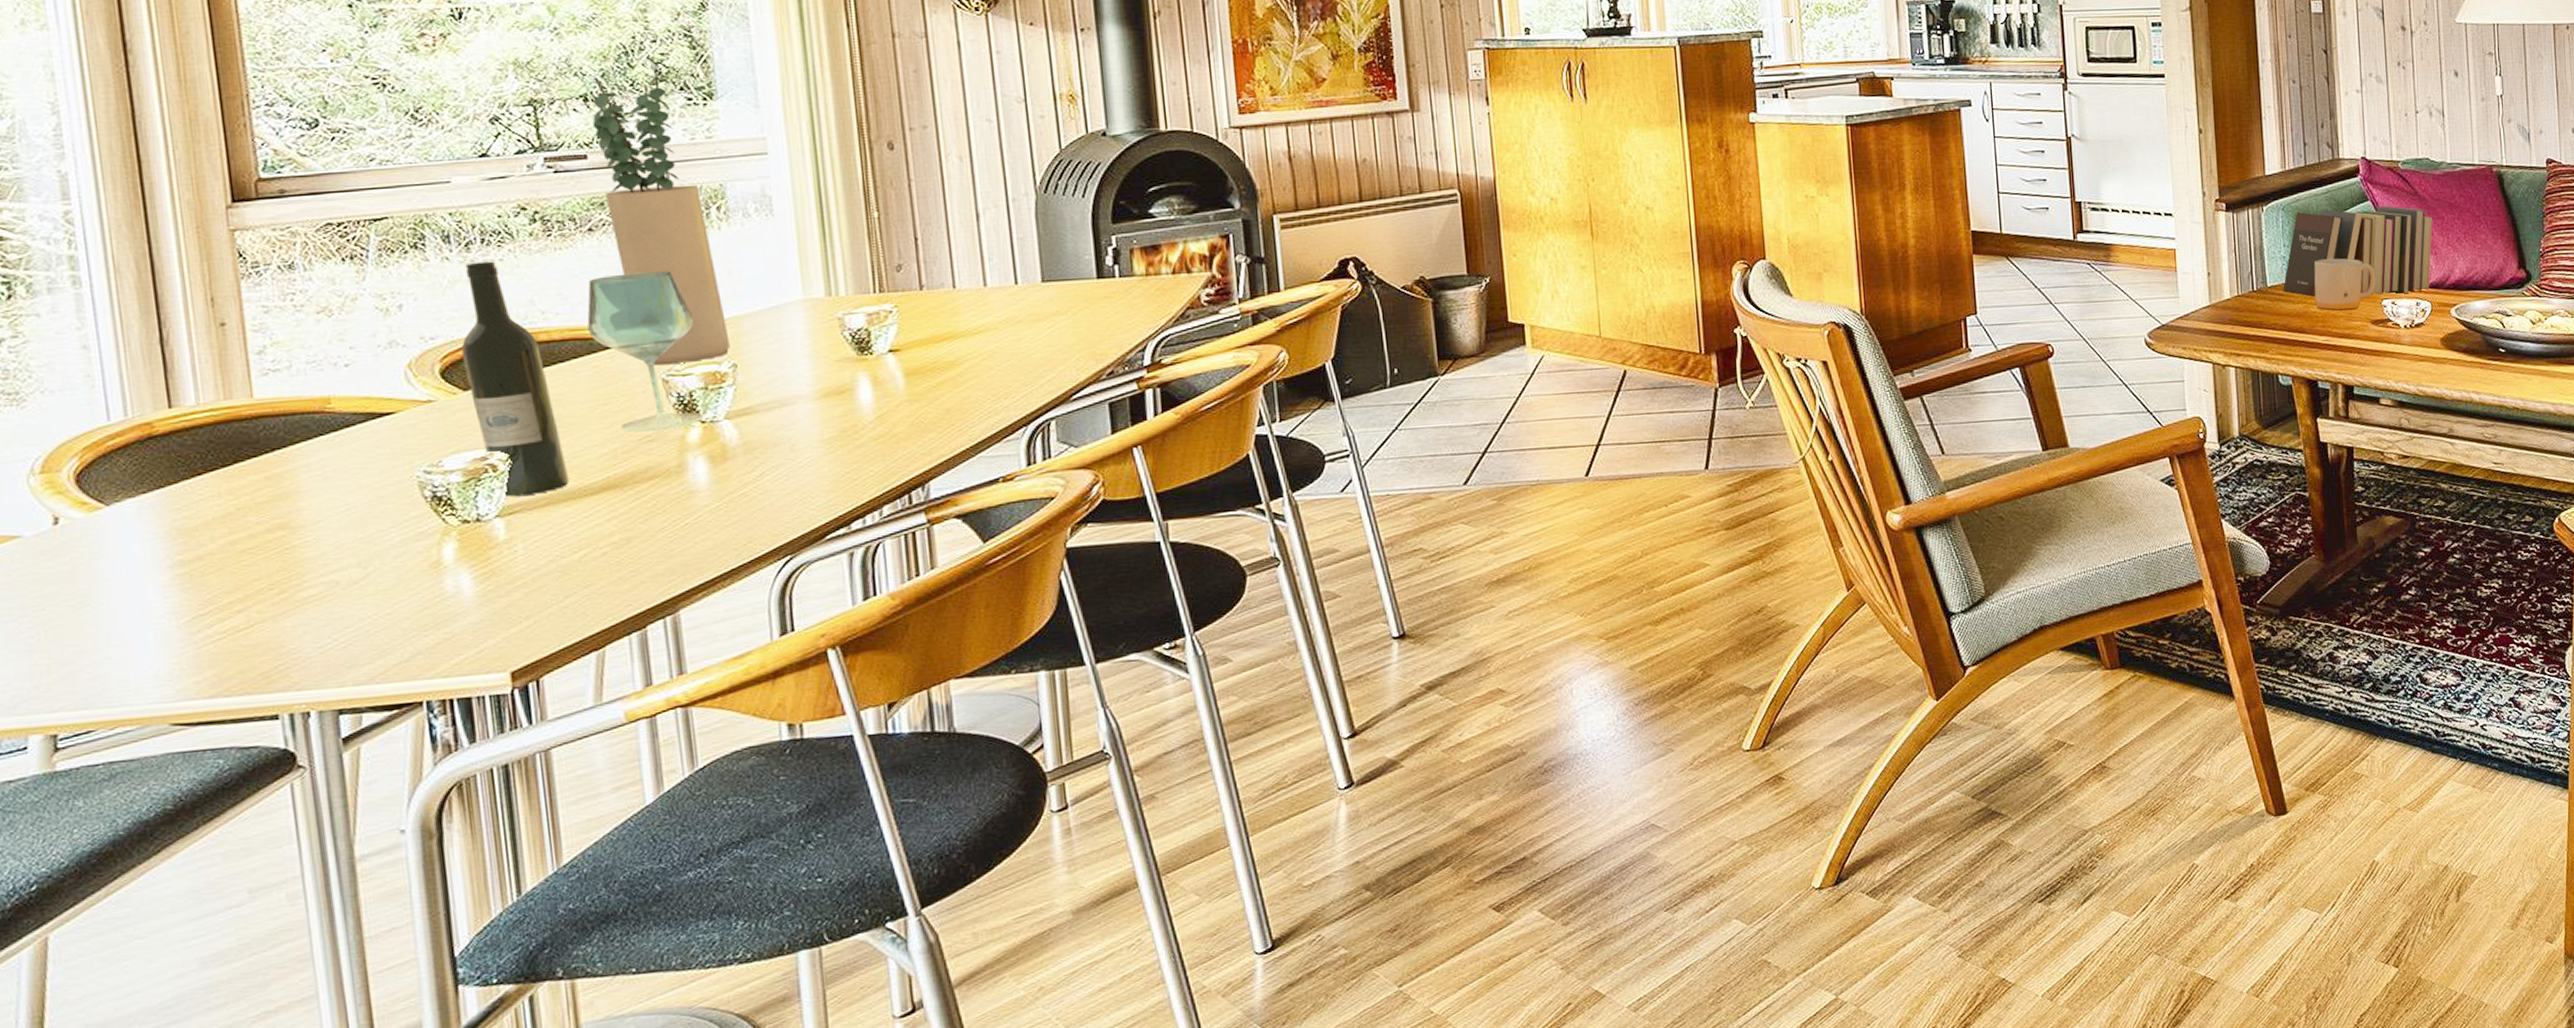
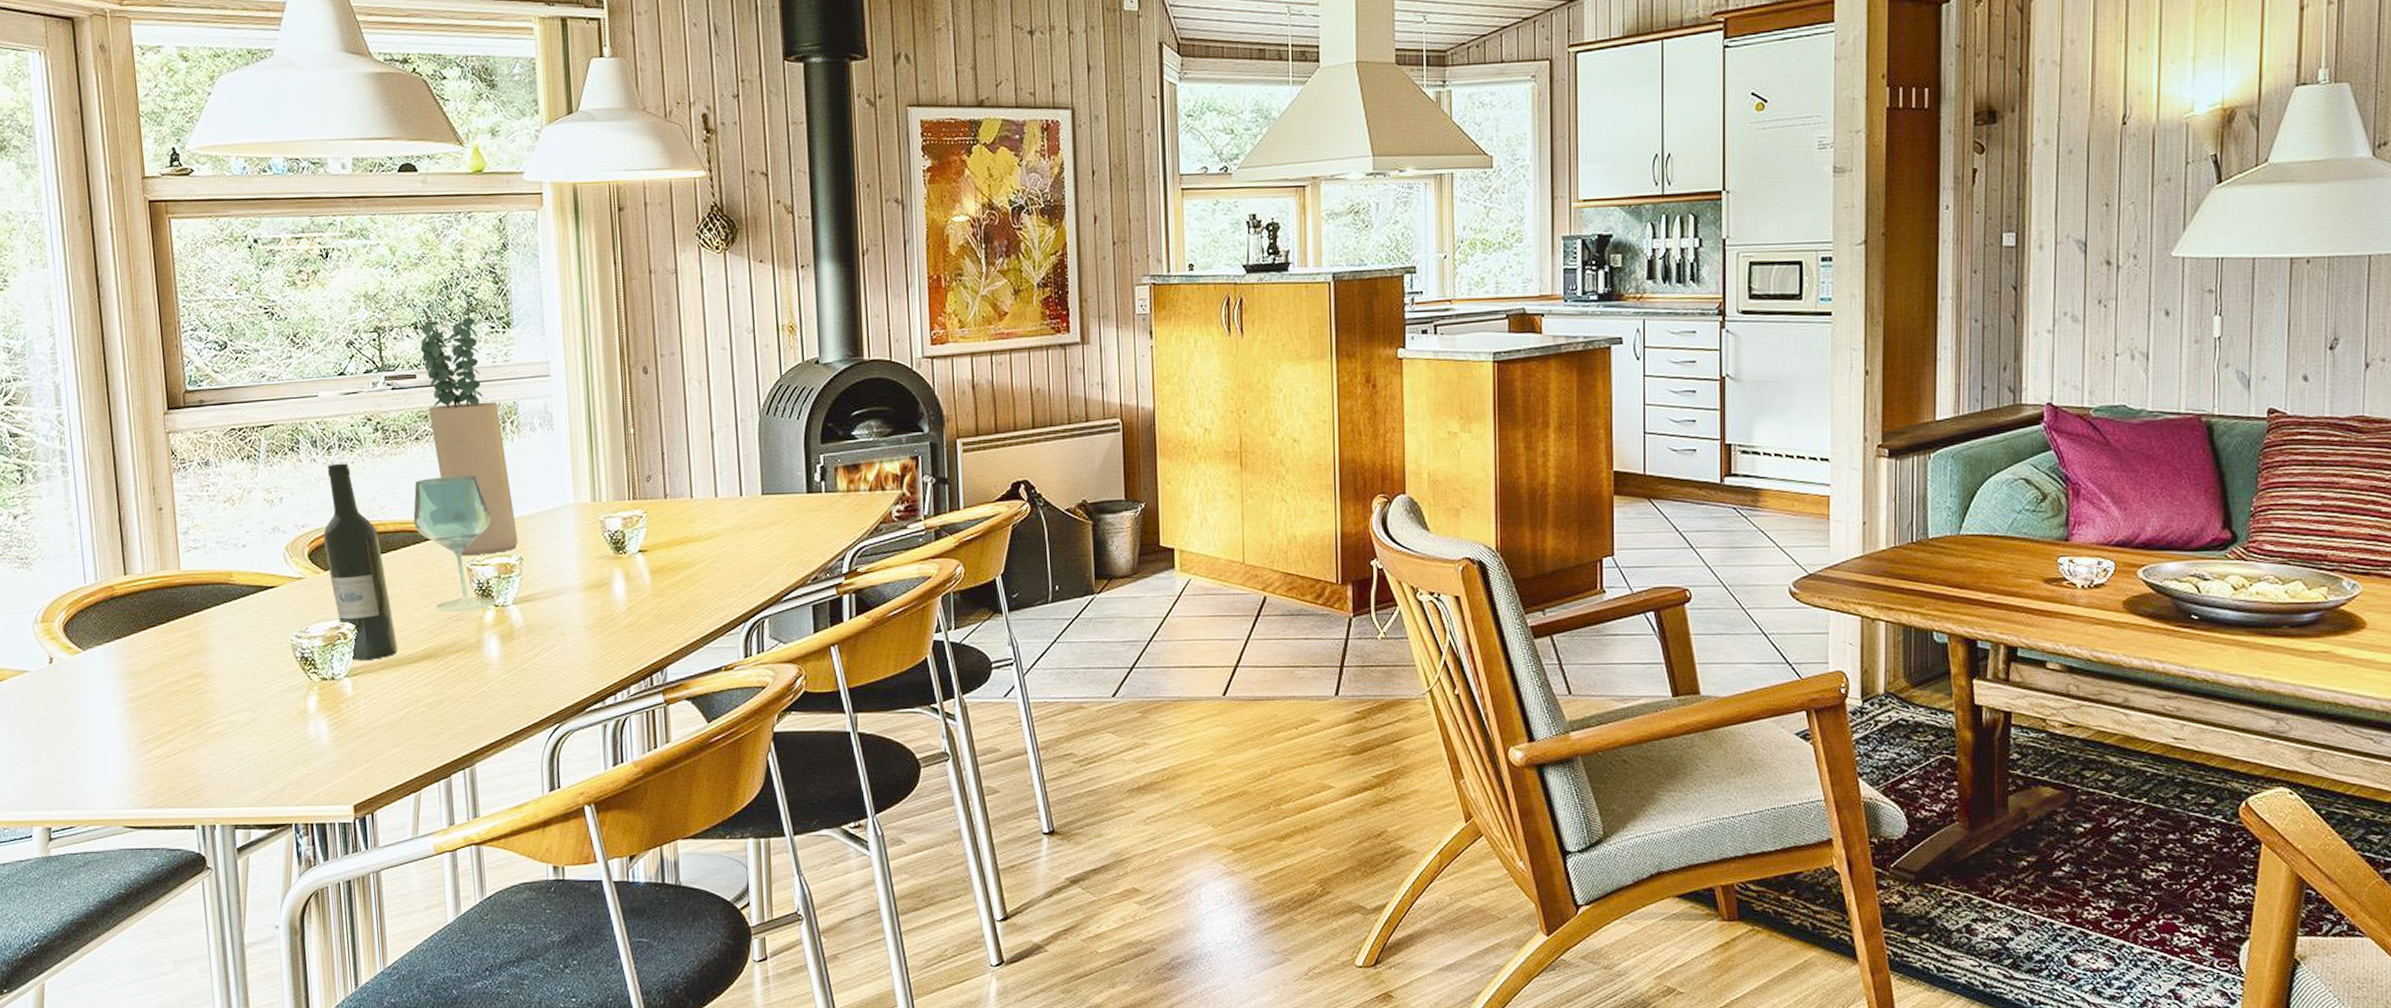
books: present [2283,205,2433,297] -> none [1946,456,2125,552]
mug: present [2314,258,2377,312] -> none [1980,510,2054,568]

